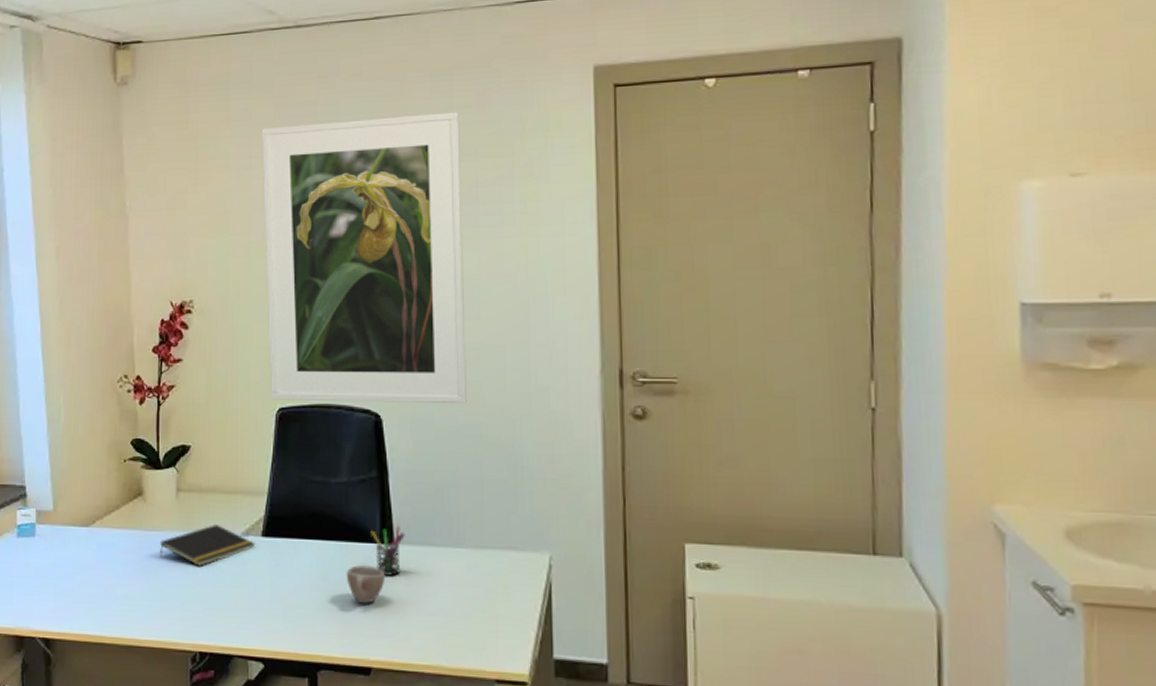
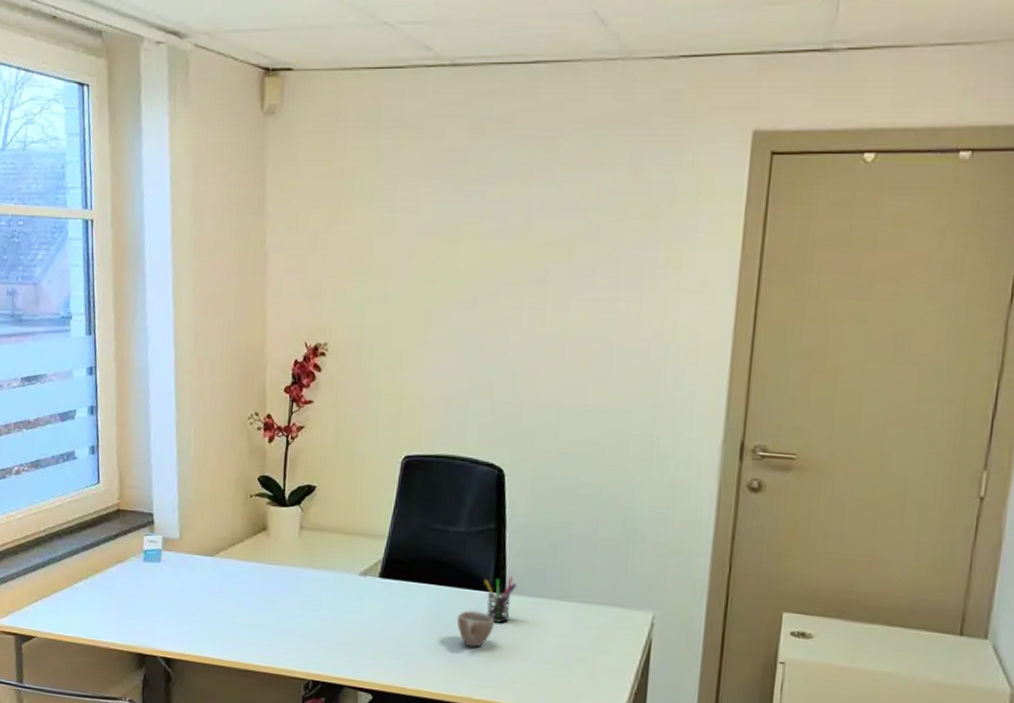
notepad: present [160,524,255,566] -> none [280,563,373,602]
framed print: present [261,112,467,404] -> none [397,168,611,465]

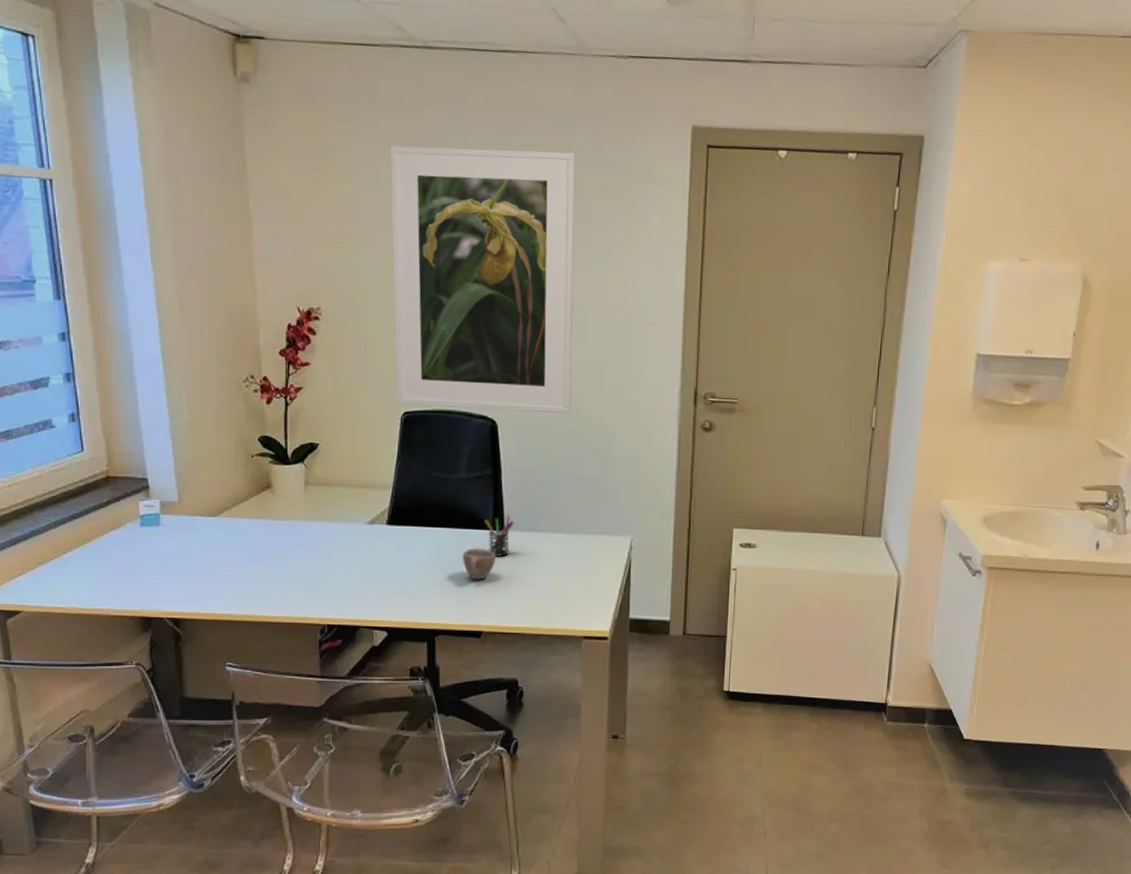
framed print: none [397,168,611,465] -> present [389,146,576,414]

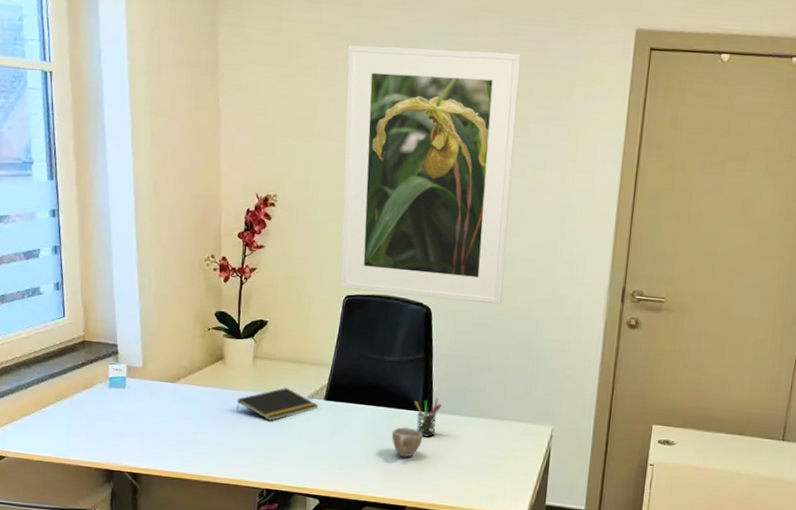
notepad: none [289,514,381,551] -> present [236,388,319,421]

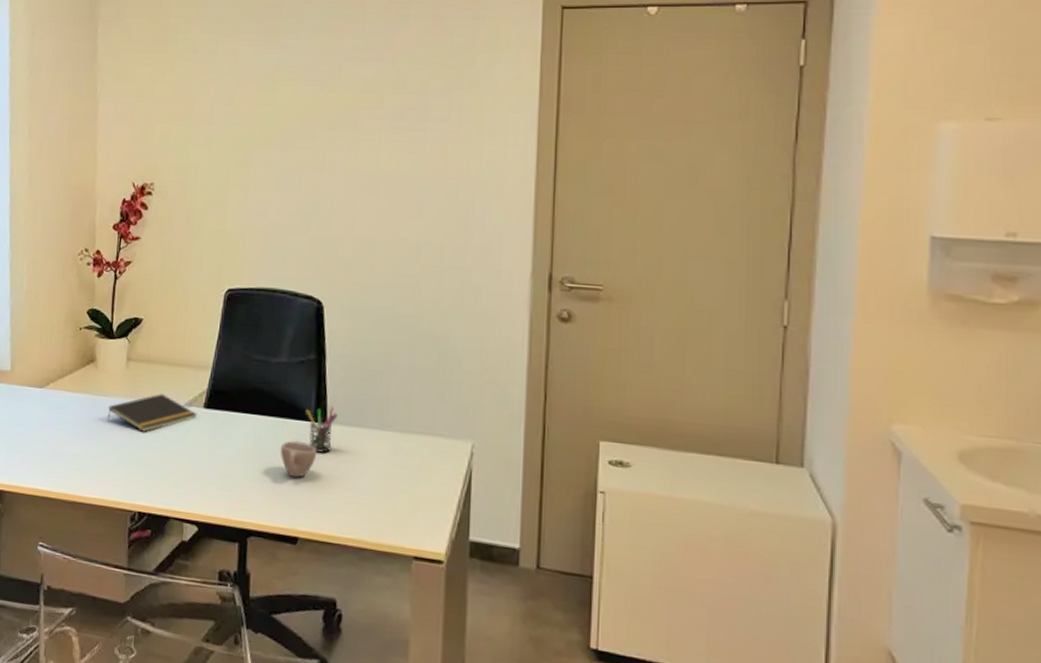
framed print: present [339,45,522,305] -> none [220,22,415,297]

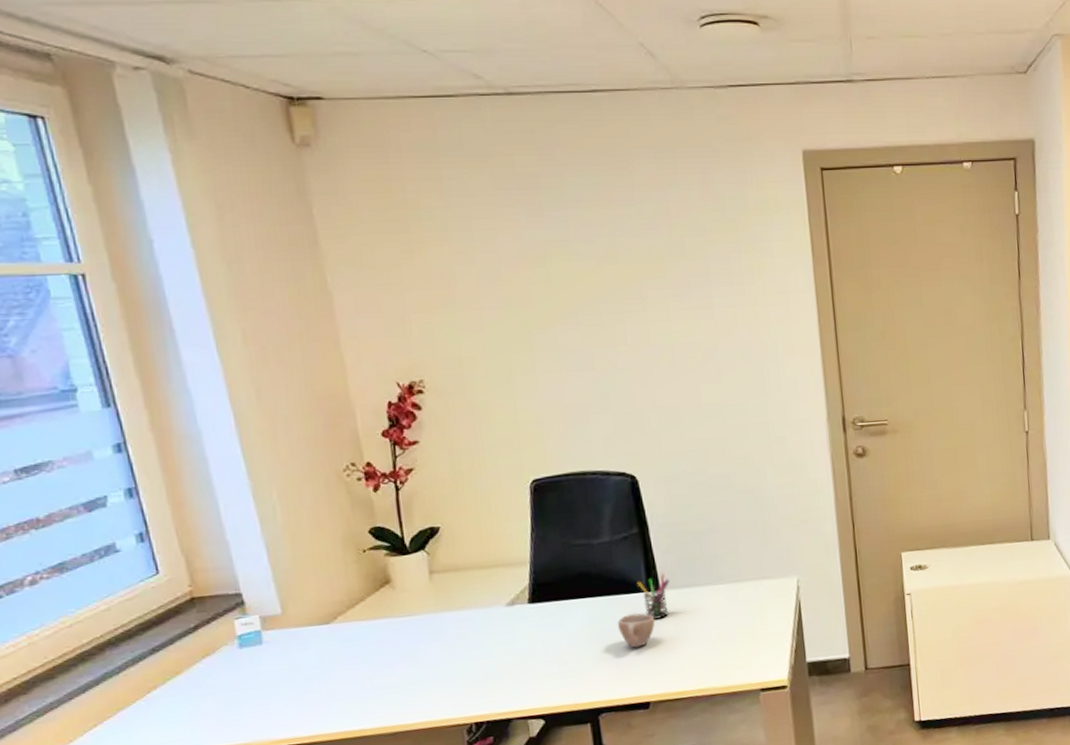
notepad: present [107,394,197,432] -> none [417,599,523,643]

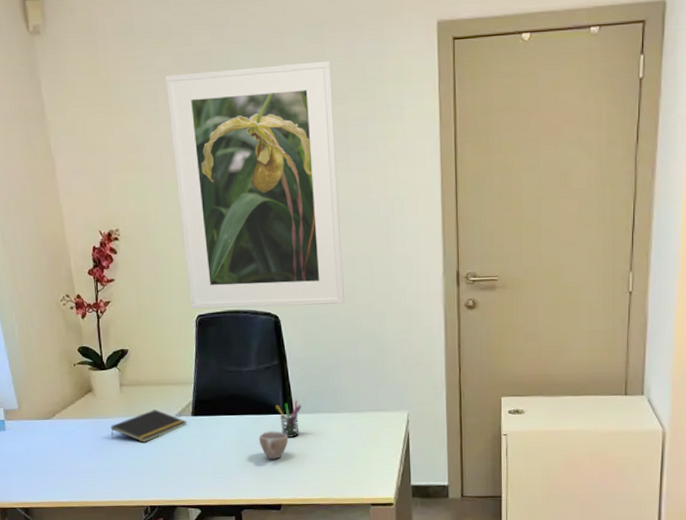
notepad: none [417,599,523,643] -> present [111,410,187,442]
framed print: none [480,188,715,473] -> present [165,61,344,309]

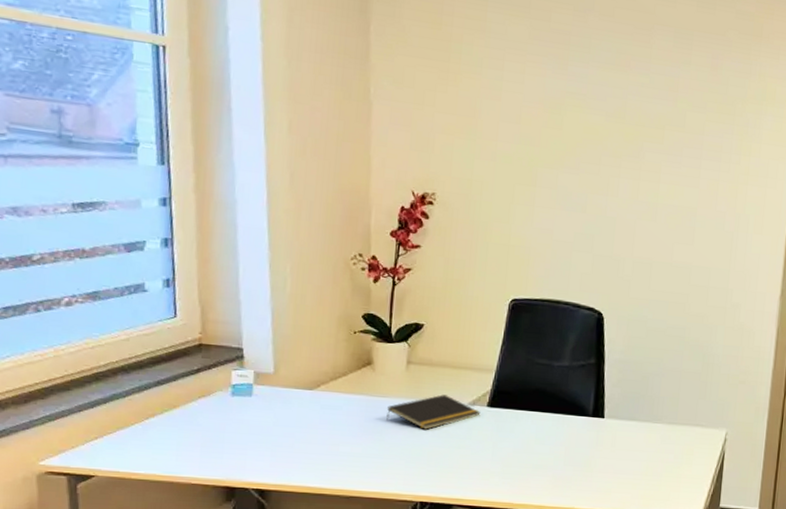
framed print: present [165,61,344,309] -> none [505,45,695,311]
cup: present [258,431,289,459] -> none [560,434,595,465]
pen holder: present [276,399,302,439] -> none [585,403,614,444]

